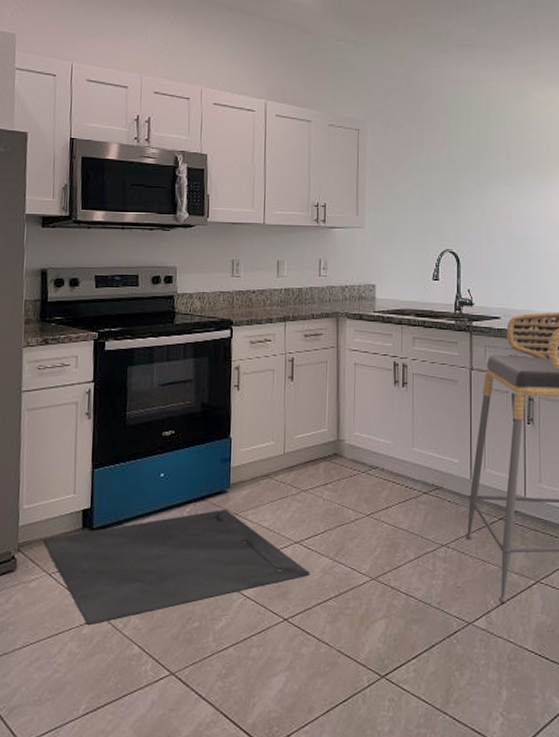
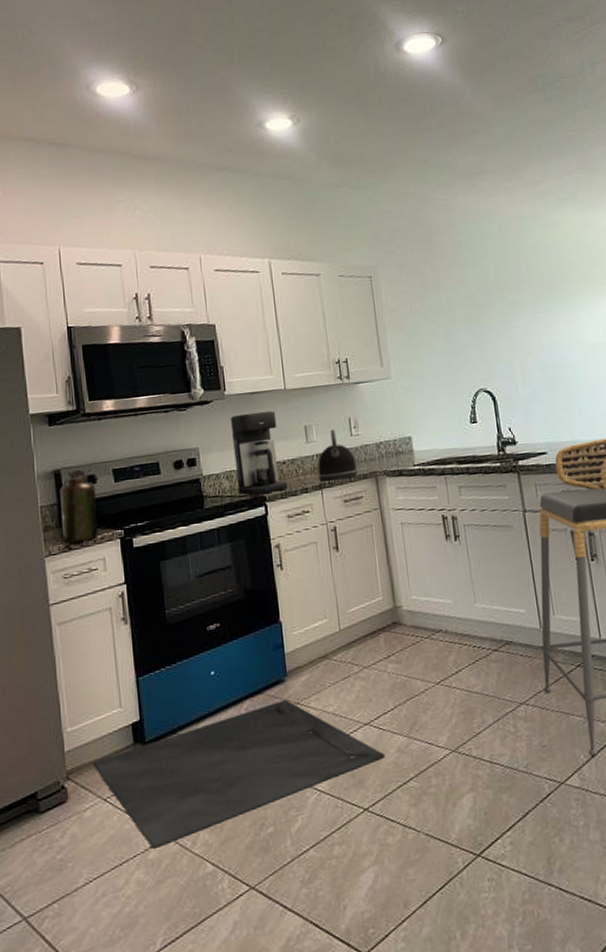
canister: none [42,269,77,340] -> present [60,468,99,544]
coffee maker: none [208,241,254,319] -> present [230,410,288,496]
kettle: none [284,267,321,315] -> present [318,429,358,482]

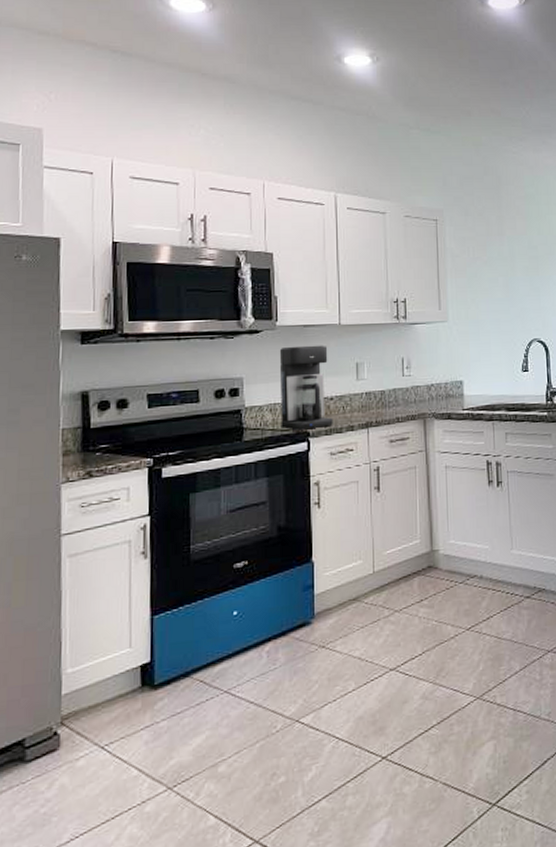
canister: present [60,468,99,544] -> none [84,390,126,471]
door mat: present [92,699,385,848] -> none [91,642,408,800]
kettle: present [318,429,358,482] -> none [366,368,406,420]

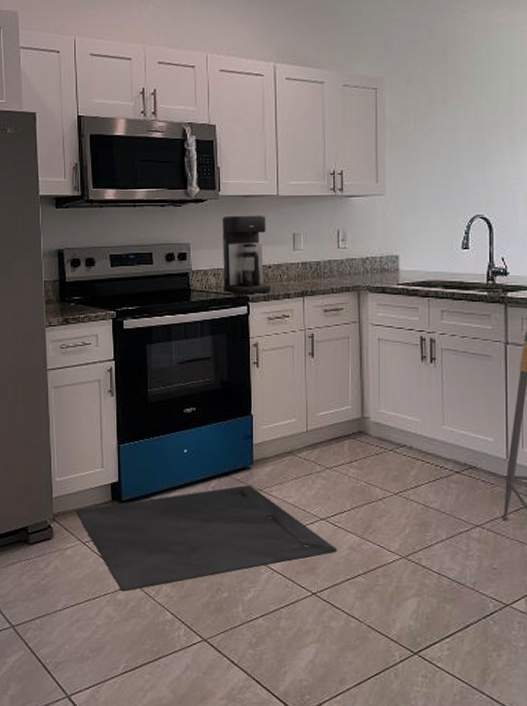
door mat: none [91,642,408,800] -> present [75,484,337,591]

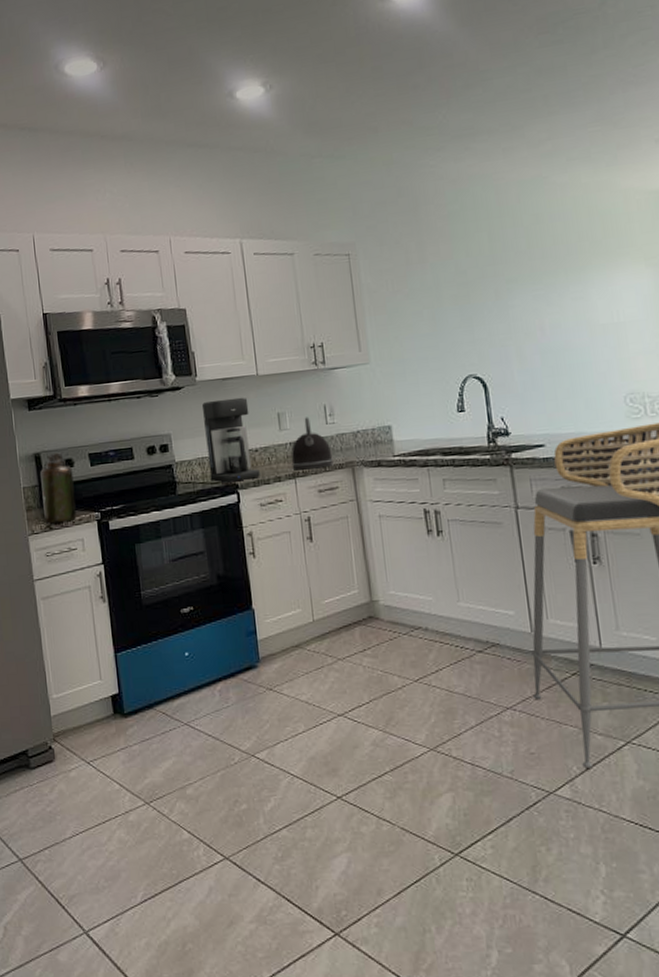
canister: none [62,250,93,319] -> present [40,451,77,524]
door mat: present [75,484,337,591] -> none [76,684,359,811]
kettle: none [301,240,341,289] -> present [291,417,334,471]

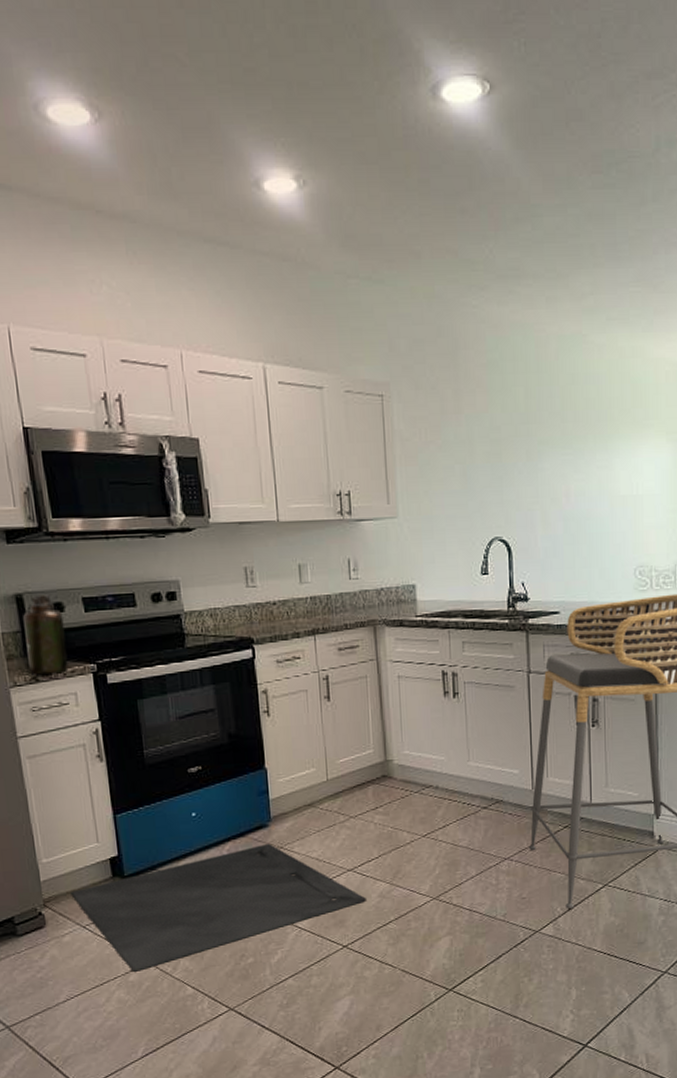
door mat: none [76,684,359,811] -> present [69,843,366,972]
coffee maker: present [201,397,260,483] -> none [215,544,278,637]
kettle: present [291,417,334,471] -> none [311,570,355,627]

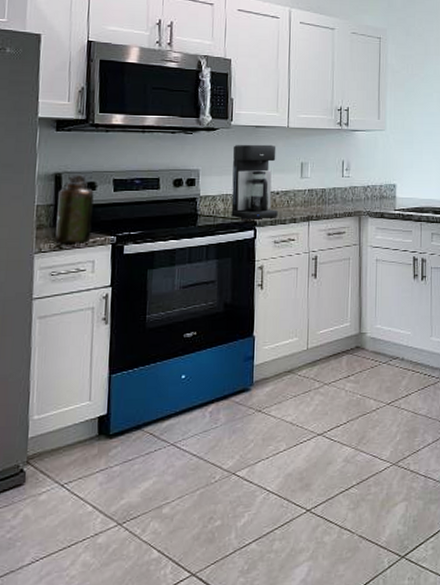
door mat: present [69,843,366,972] -> none [54,406,332,533]
coffee maker: none [215,544,278,637] -> present [231,144,278,219]

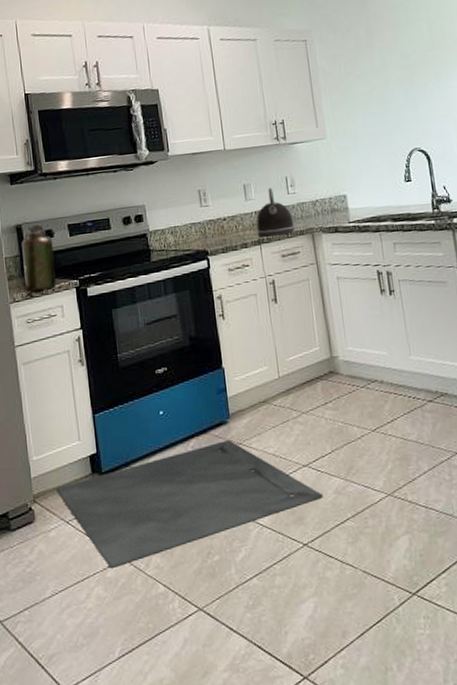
door mat: none [54,406,332,533] -> present [55,439,323,568]
coffee maker: present [231,144,278,219] -> none [173,170,228,250]
kettle: none [307,169,344,214] -> present [256,187,295,237]

